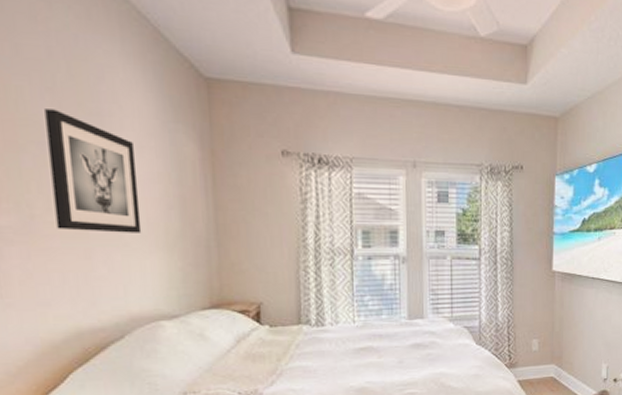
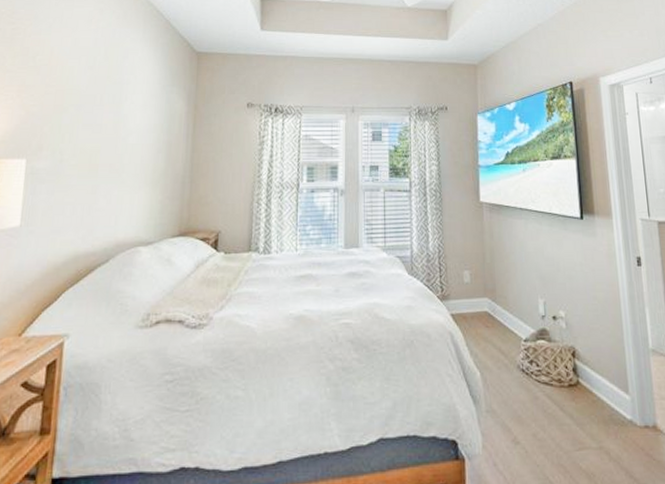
wall art: present [45,109,142,233] -> none [76,81,140,173]

